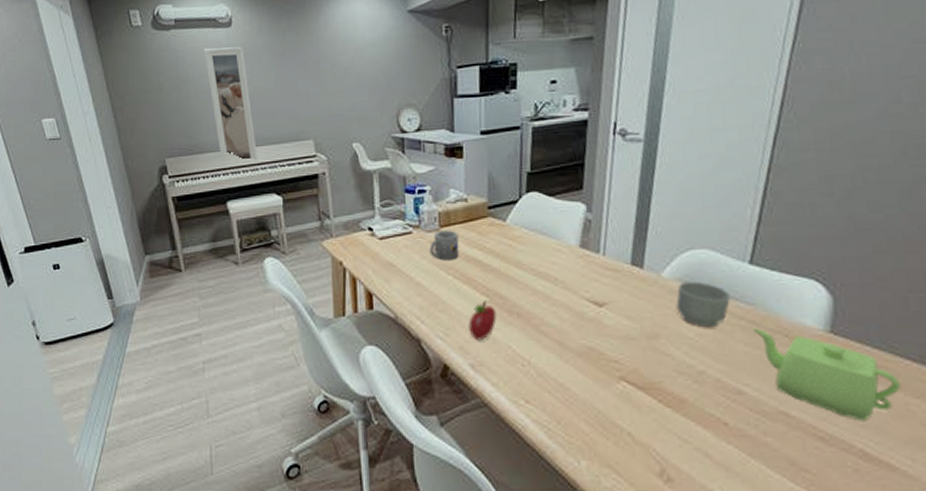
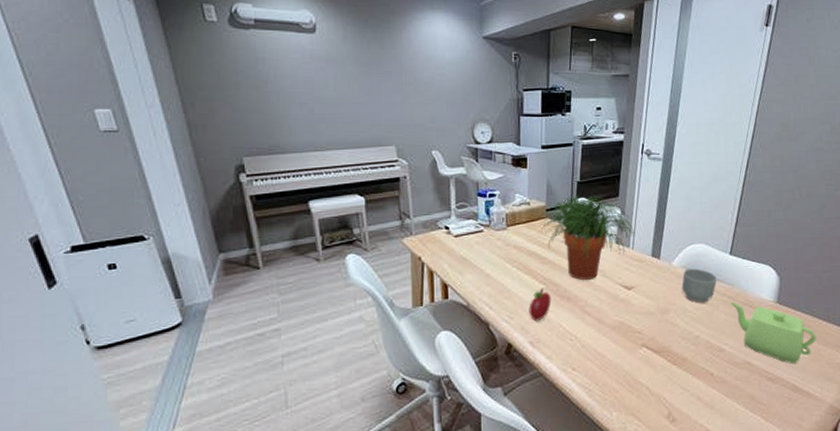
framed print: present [204,46,259,162] -> none [286,51,342,164]
mug: present [429,230,460,261] -> none [498,229,523,255]
potted plant: none [477,189,606,294] -> present [537,196,634,281]

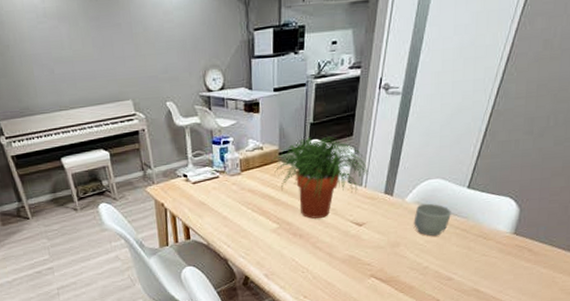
fruit: present [528,287,552,322] -> none [263,226,285,257]
teapot: present [731,301,816,365] -> none [464,234,552,291]

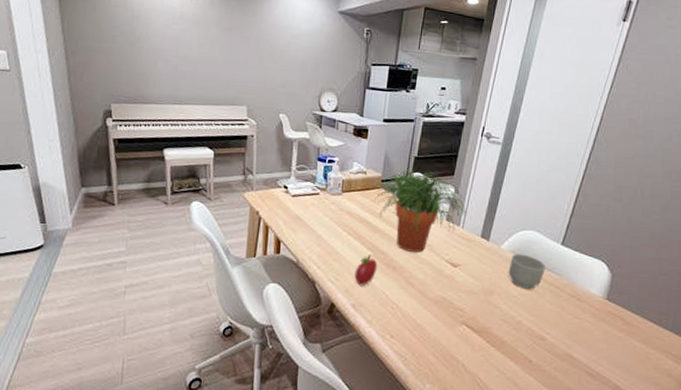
fruit: none [263,226,285,257] -> present [354,254,378,286]

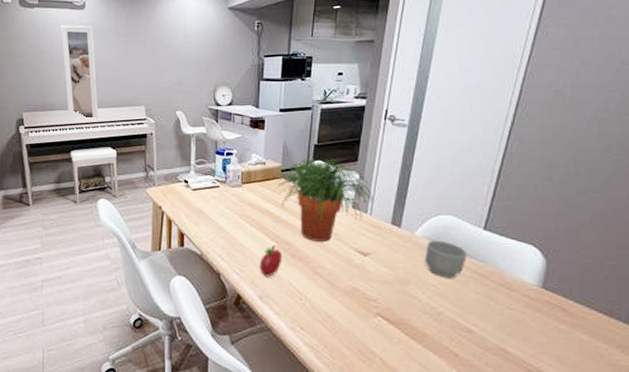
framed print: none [158,11,197,119] -> present [60,25,99,121]

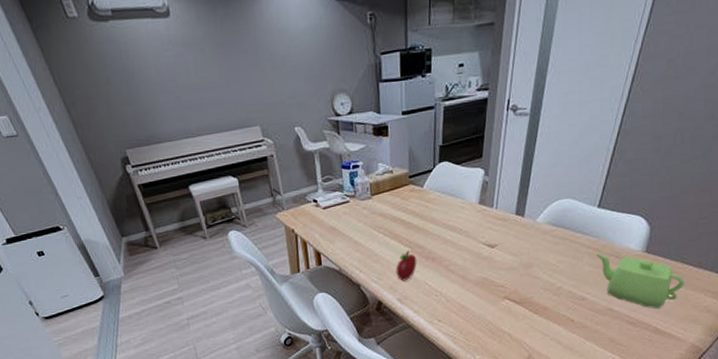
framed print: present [60,25,99,121] -> none [146,37,213,149]
potted plant: present [272,158,373,242] -> none [400,159,498,242]
mug: present [424,240,467,277] -> none [545,223,583,256]
teapot: none [483,280,594,360] -> present [596,253,685,309]

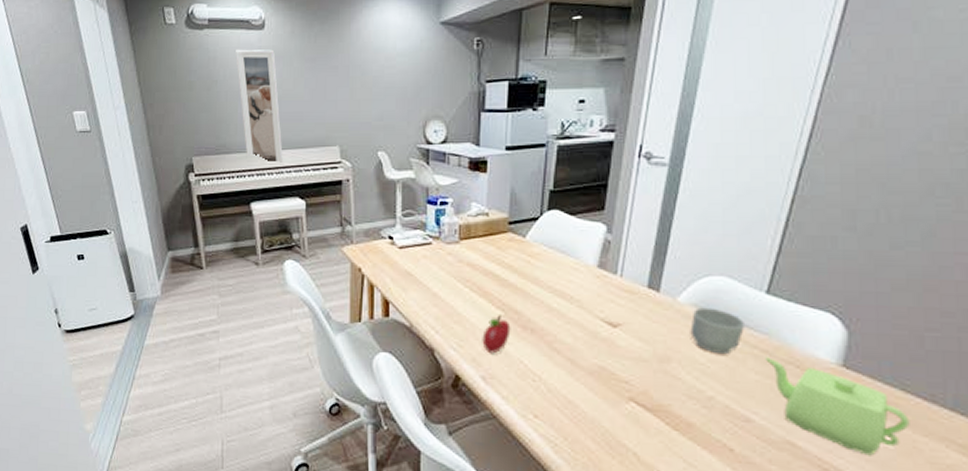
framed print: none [146,37,213,149] -> present [236,49,284,165]
mug: none [545,223,583,256] -> present [690,307,744,354]

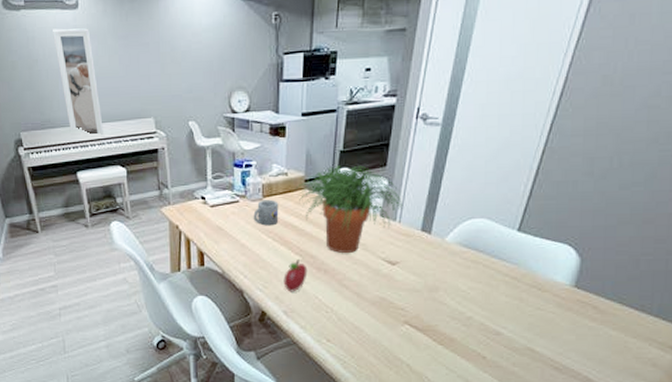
mug: none [448,243,478,273] -> present [253,199,279,226]
potted plant: none [497,207,624,311] -> present [295,165,402,254]
mug: present [690,307,744,354] -> none [455,245,499,282]
teapot: present [765,357,910,456] -> none [514,283,623,355]

